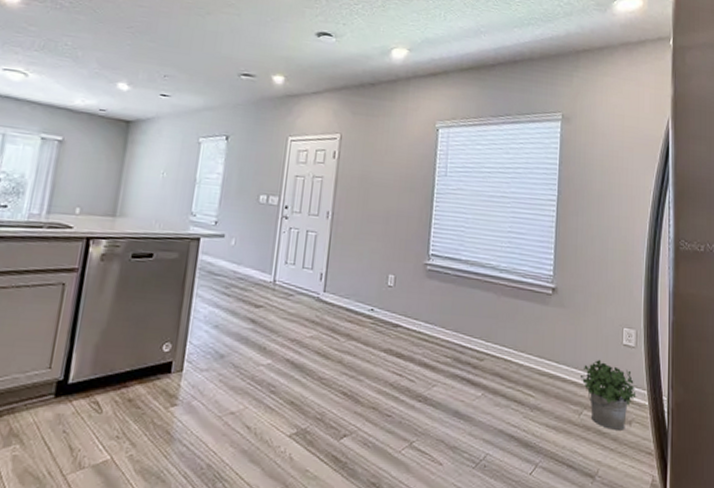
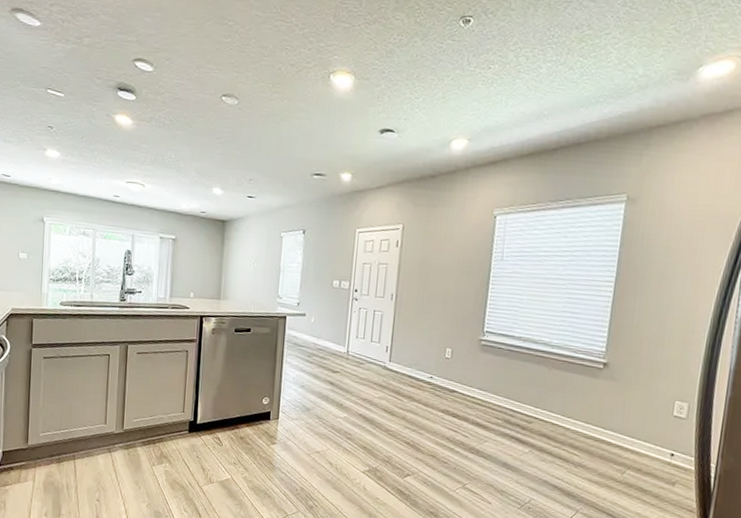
potted plant: present [579,359,636,430] -> none [625,427,683,490]

